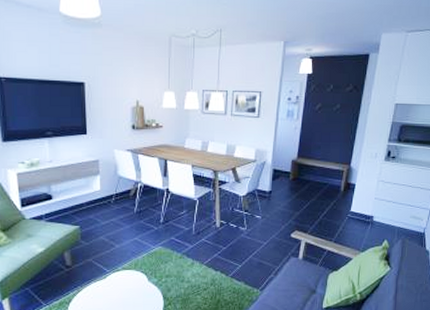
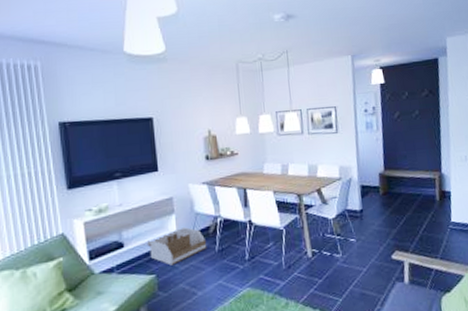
storage bin: none [73,188,127,220] -> present [147,227,207,266]

